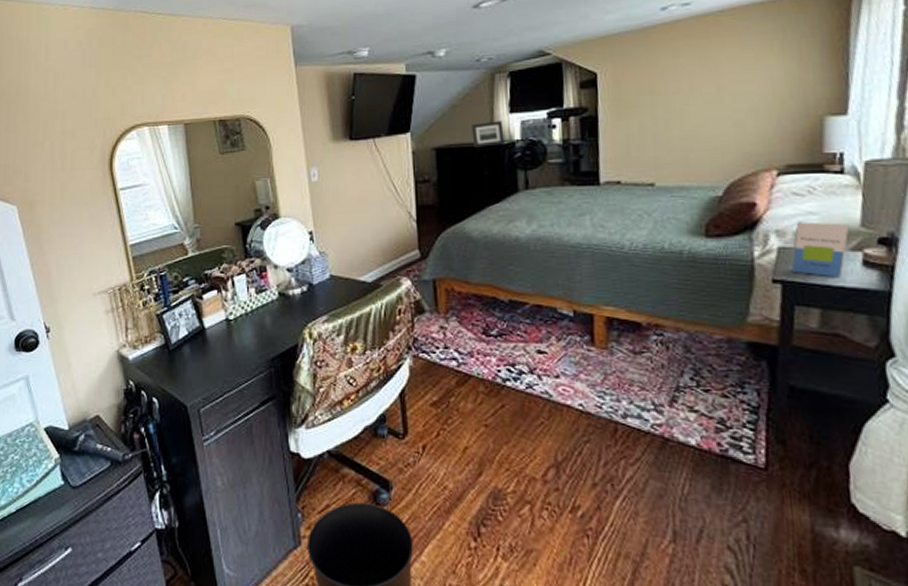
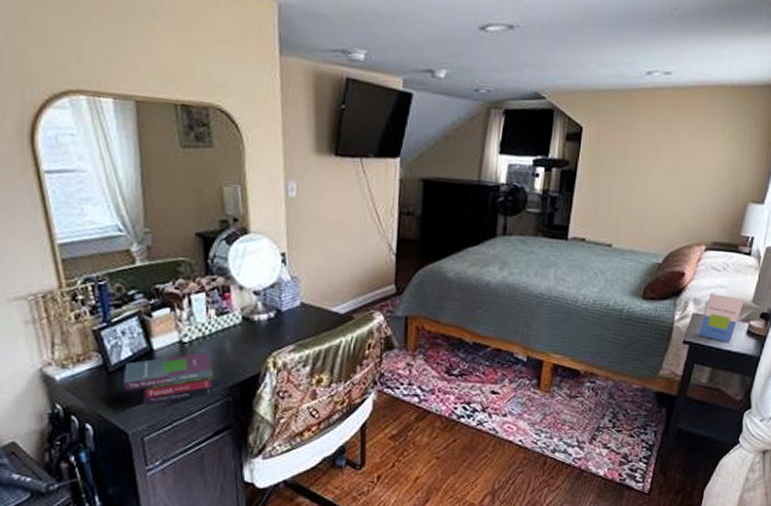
books: none [182,328,258,380] -> present [124,352,215,406]
picture frame: present [471,120,505,148] -> none [460,159,492,187]

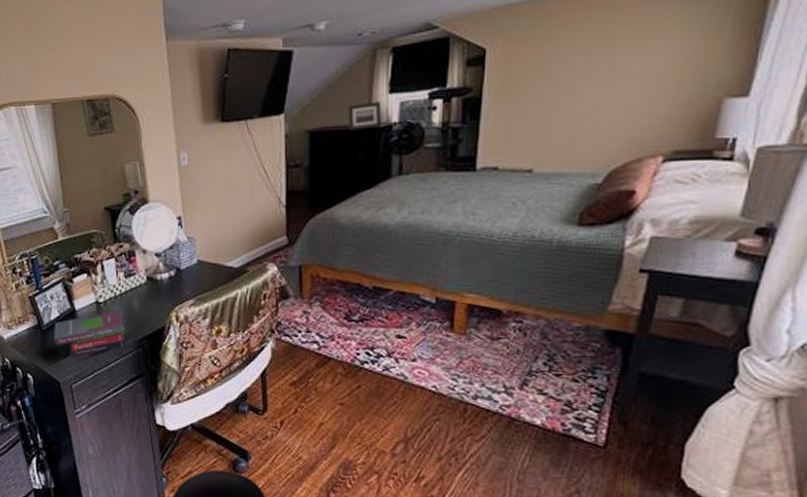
picture frame: none [460,159,492,187] -> present [348,101,382,131]
book: present [698,293,745,343] -> none [660,211,728,268]

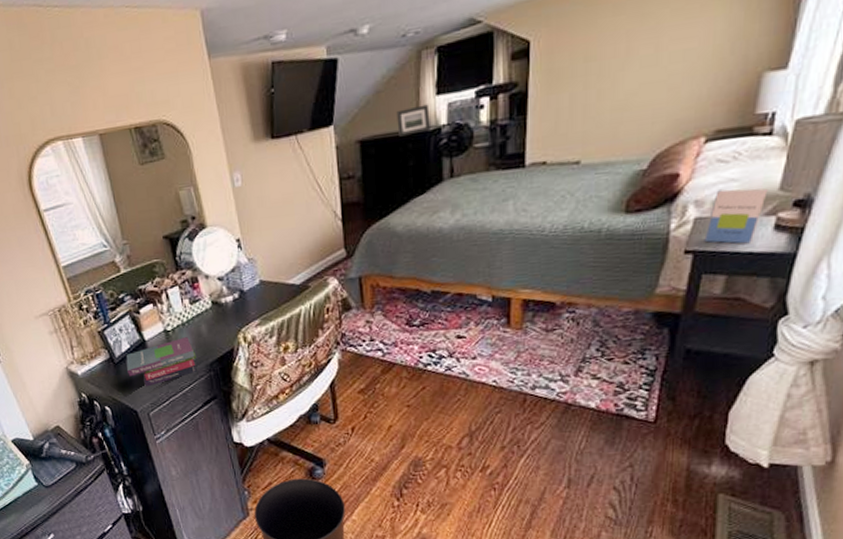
book: none [660,211,728,268] -> present [704,188,768,244]

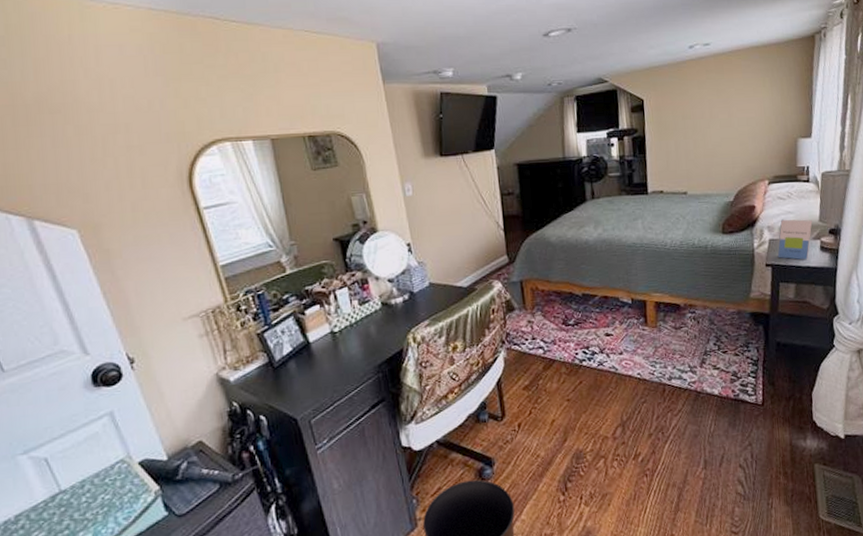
books: present [126,337,198,387] -> none [287,338,366,392]
picture frame: present [396,104,430,137] -> none [546,139,574,163]

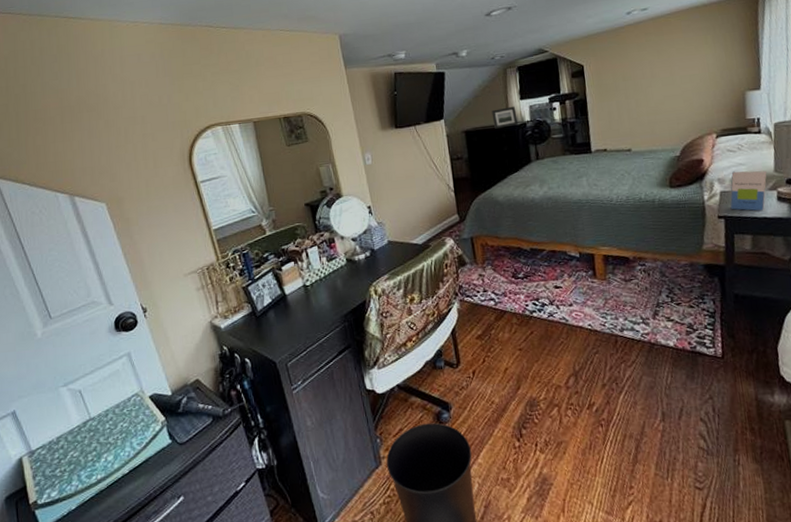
picture frame: none [546,139,574,163] -> present [491,106,518,129]

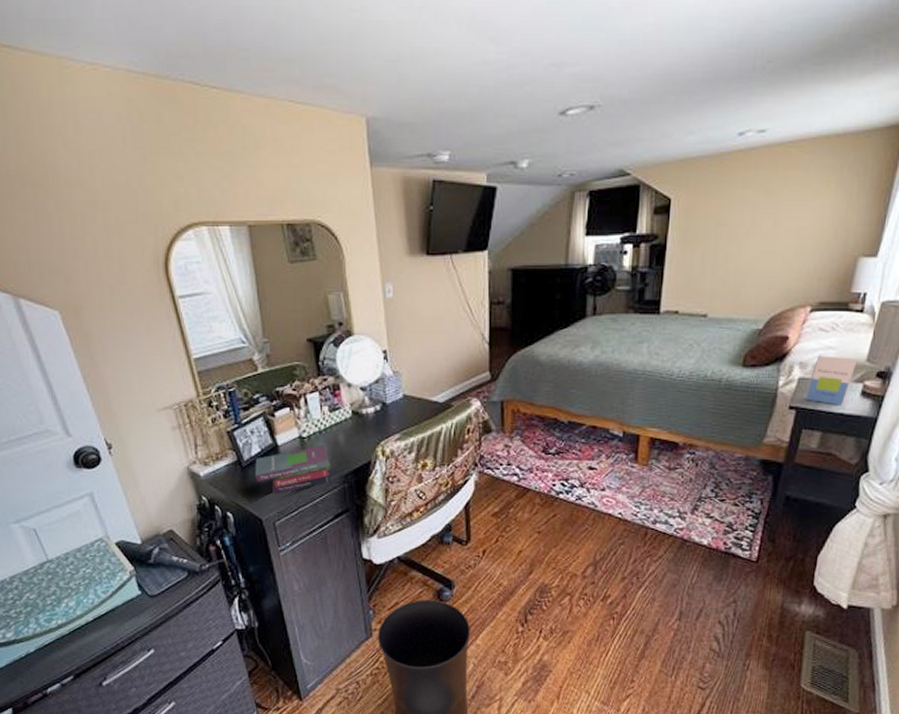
books: none [267,291,334,339] -> present [255,446,332,495]
picture frame: present [491,106,518,129] -> none [548,243,579,270]

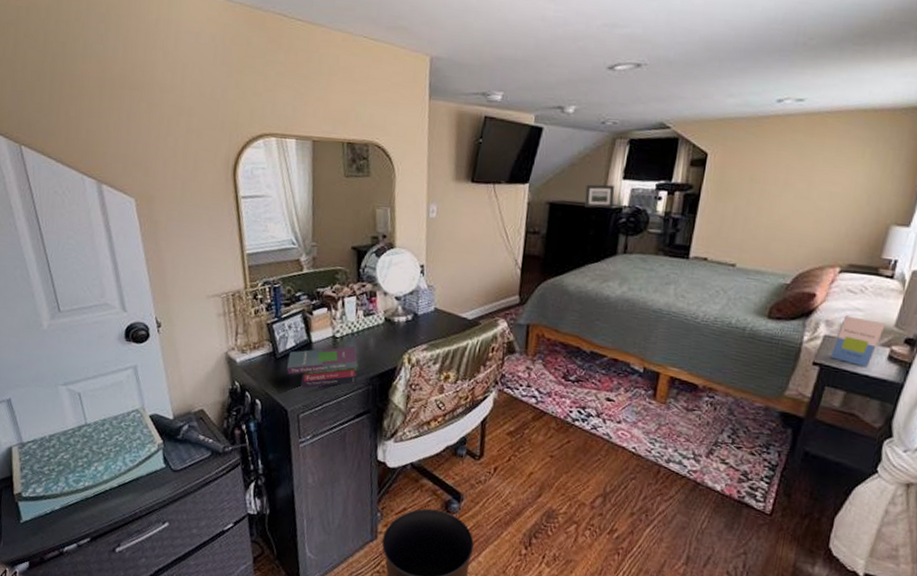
picture frame: none [548,243,579,270] -> present [585,184,615,209]

